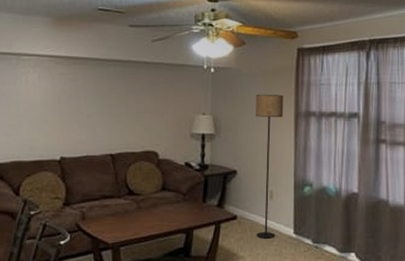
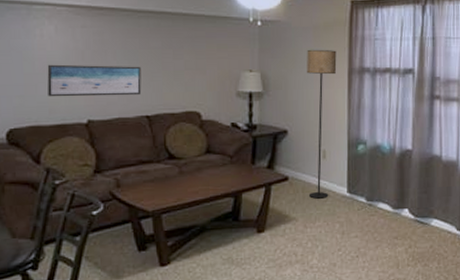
wall art: none [29,107,107,136] -> present [47,64,142,97]

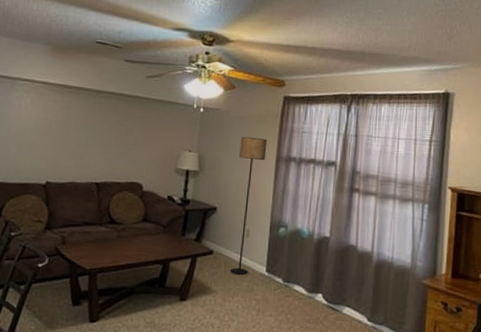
wall art: present [47,64,142,97] -> none [17,131,97,164]

